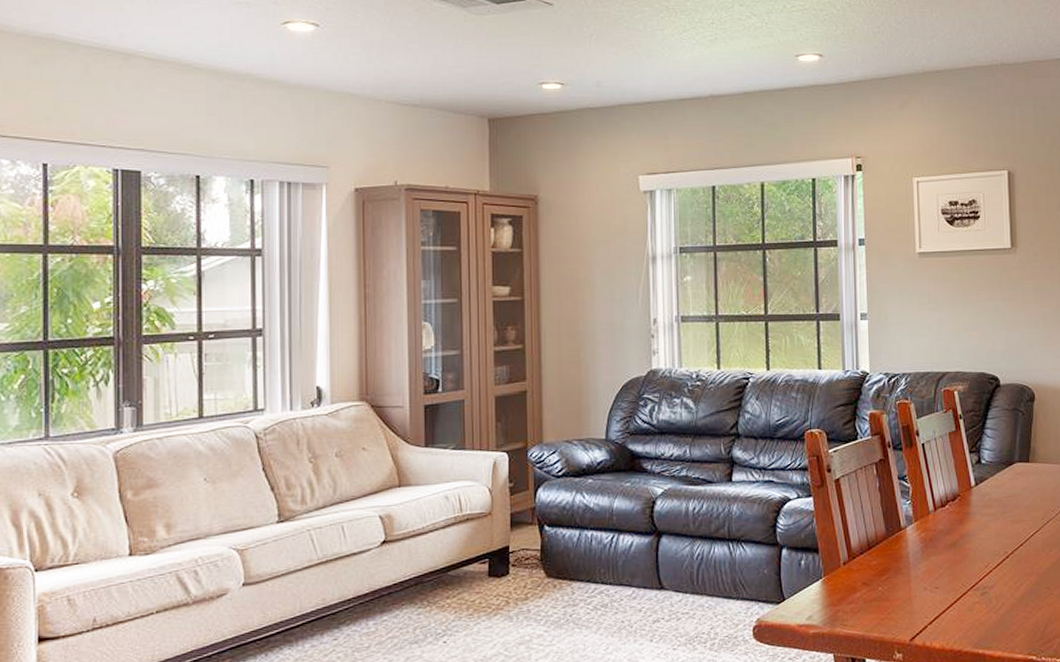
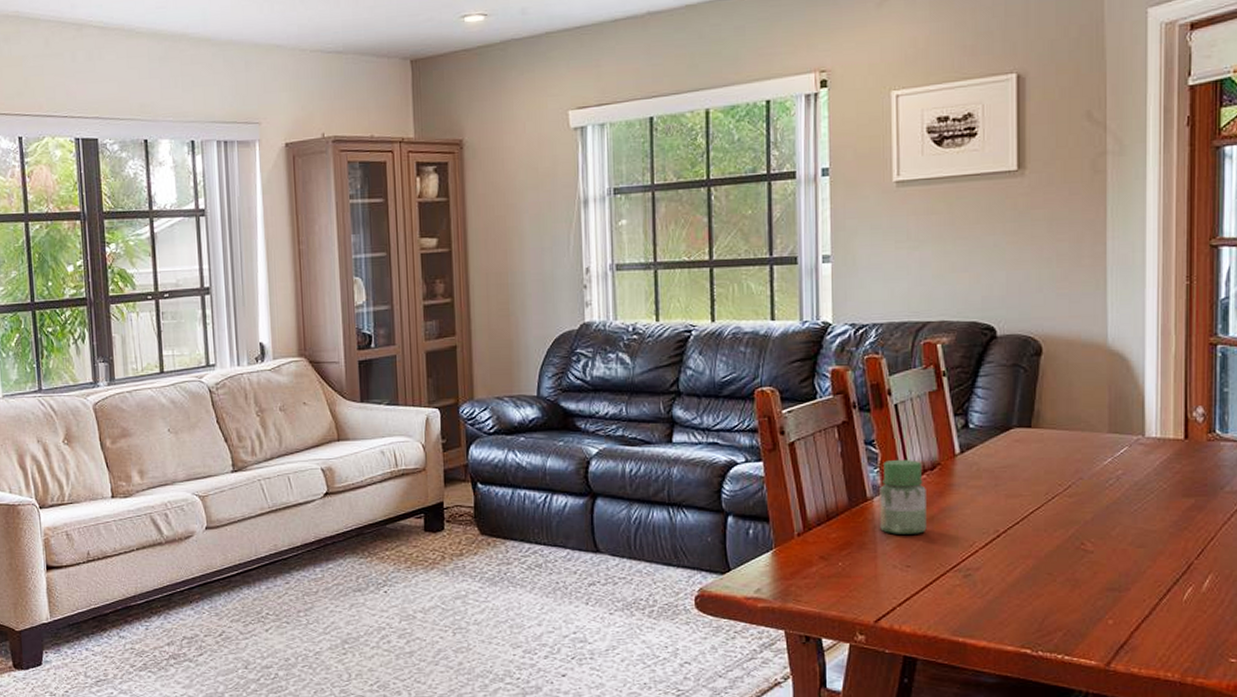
jar: none [911,492,951,559] -> present [880,460,927,534]

